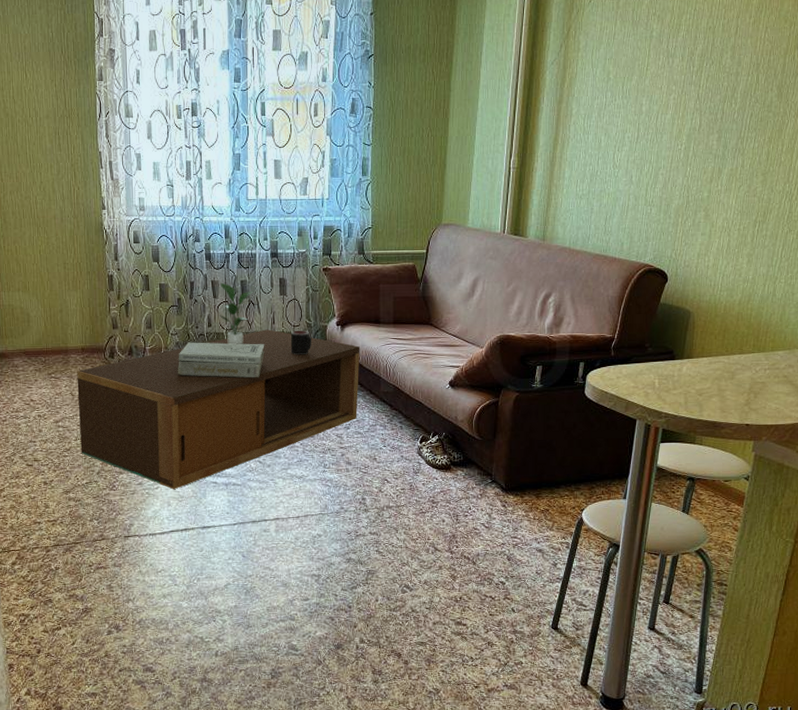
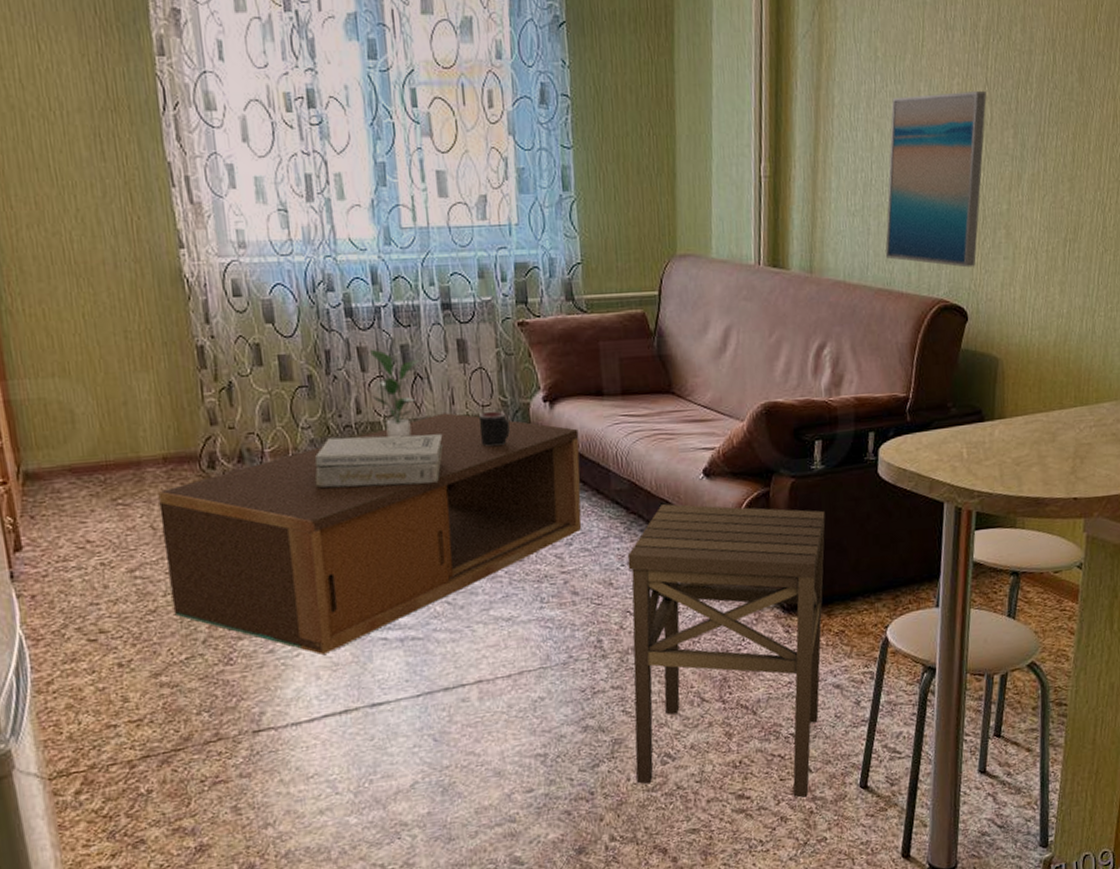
side table: none [383,405,540,630] -> present [627,504,826,797]
wall art: none [603,103,697,241] -> present [885,90,987,268]

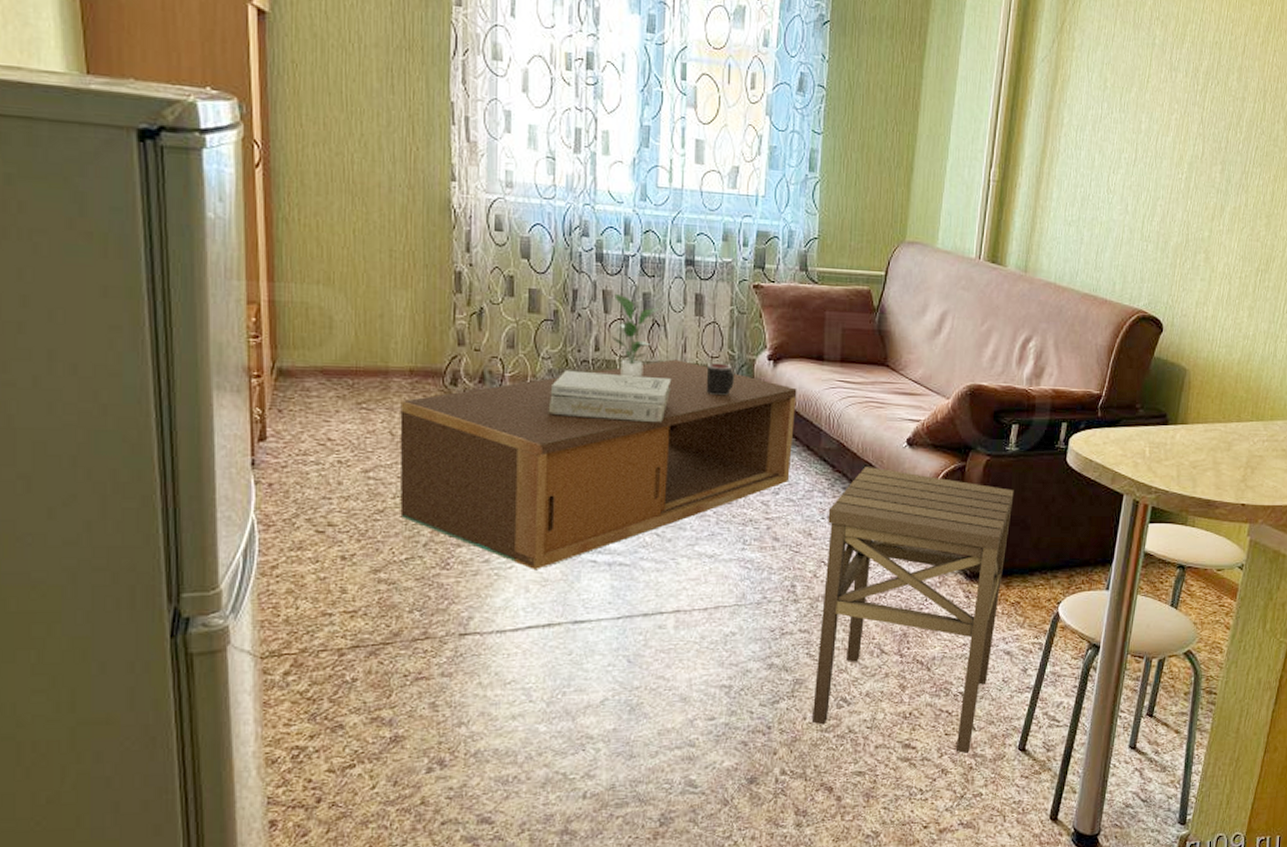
wall art: present [885,90,987,268] -> none [1094,124,1200,284]

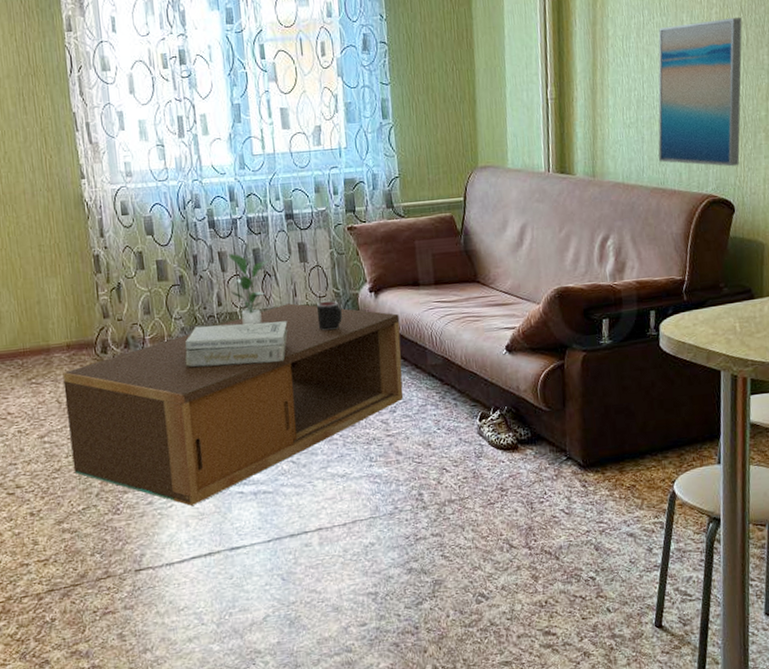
side table: present [812,467,1014,753] -> none [442,376,615,635]
wall art: none [1094,124,1200,284] -> present [658,17,742,167]

